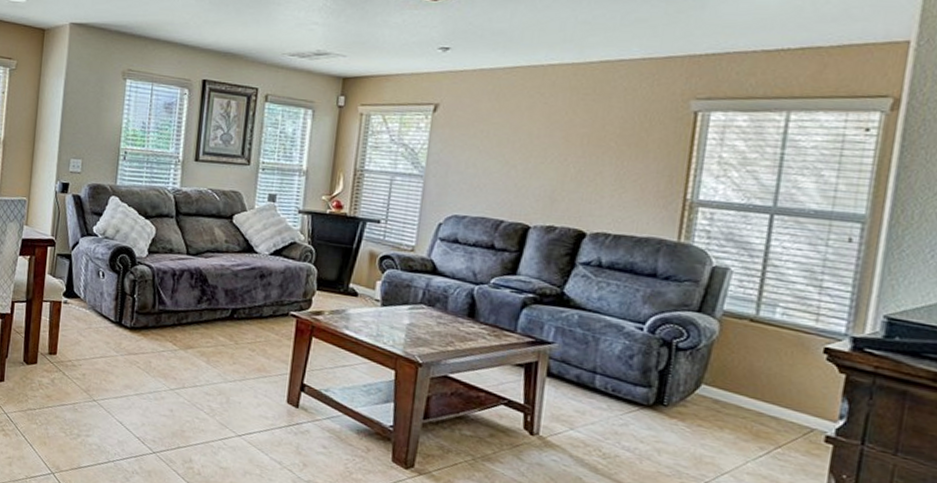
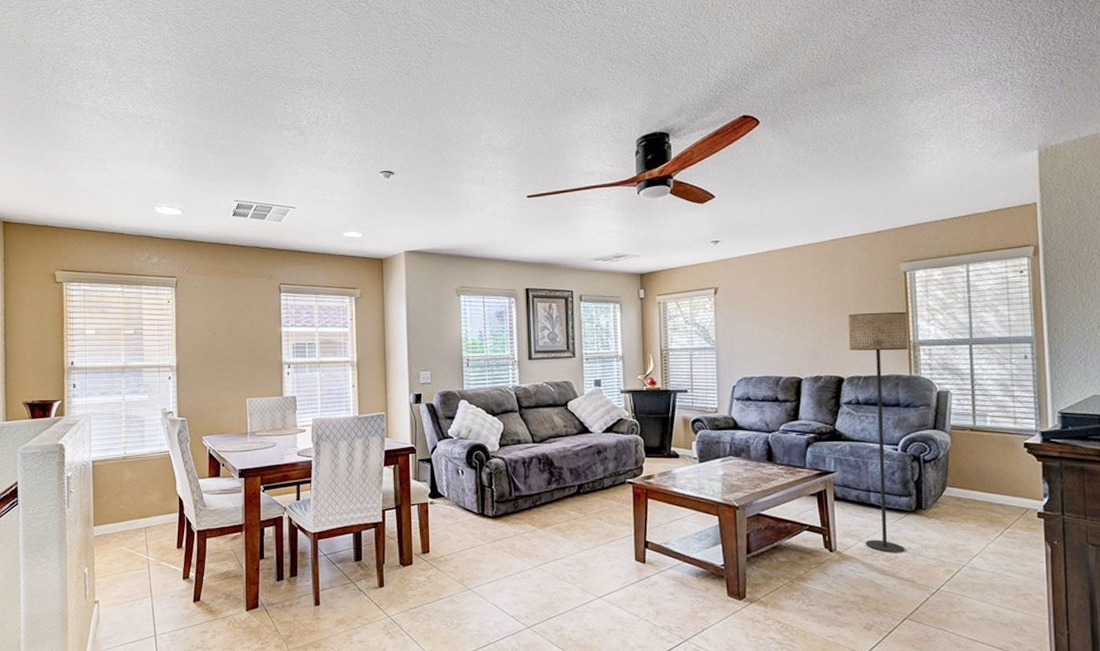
floor lamp: none [578,156,689,453] -> present [848,311,909,553]

